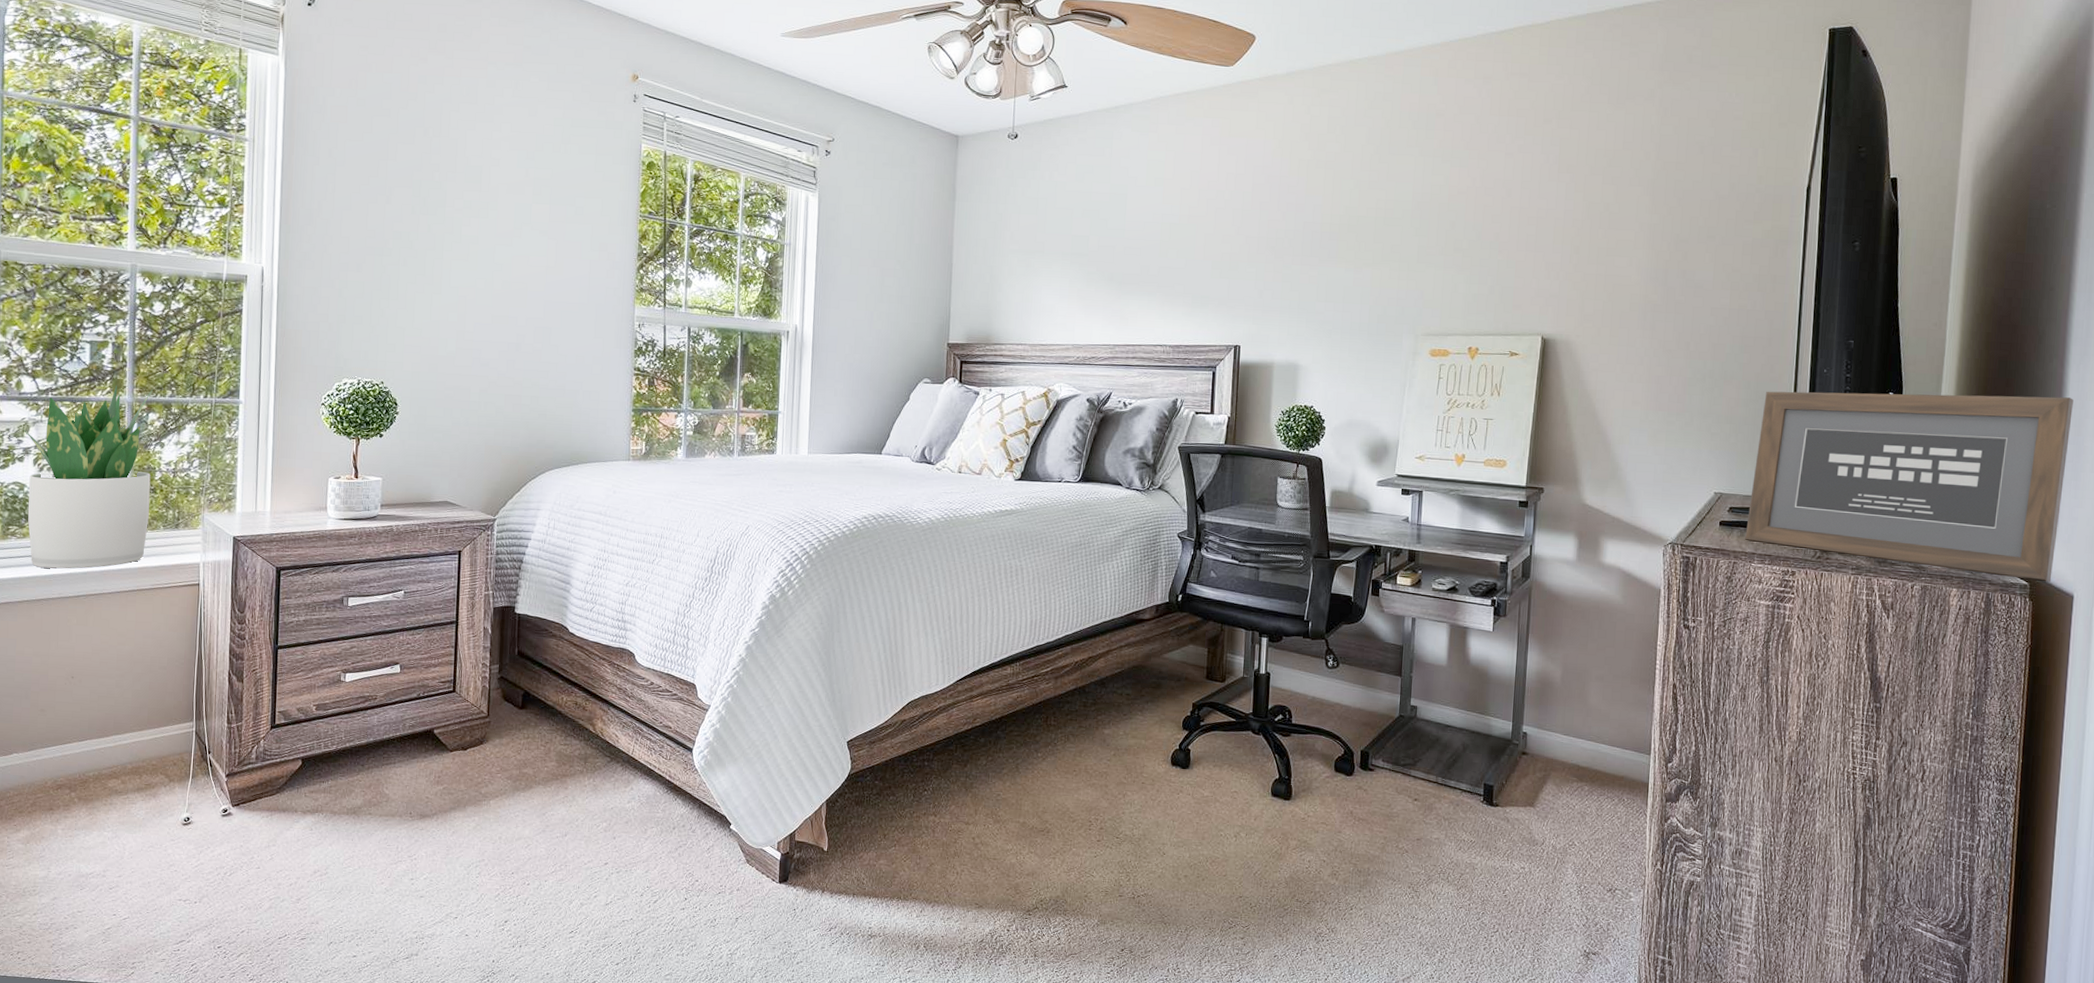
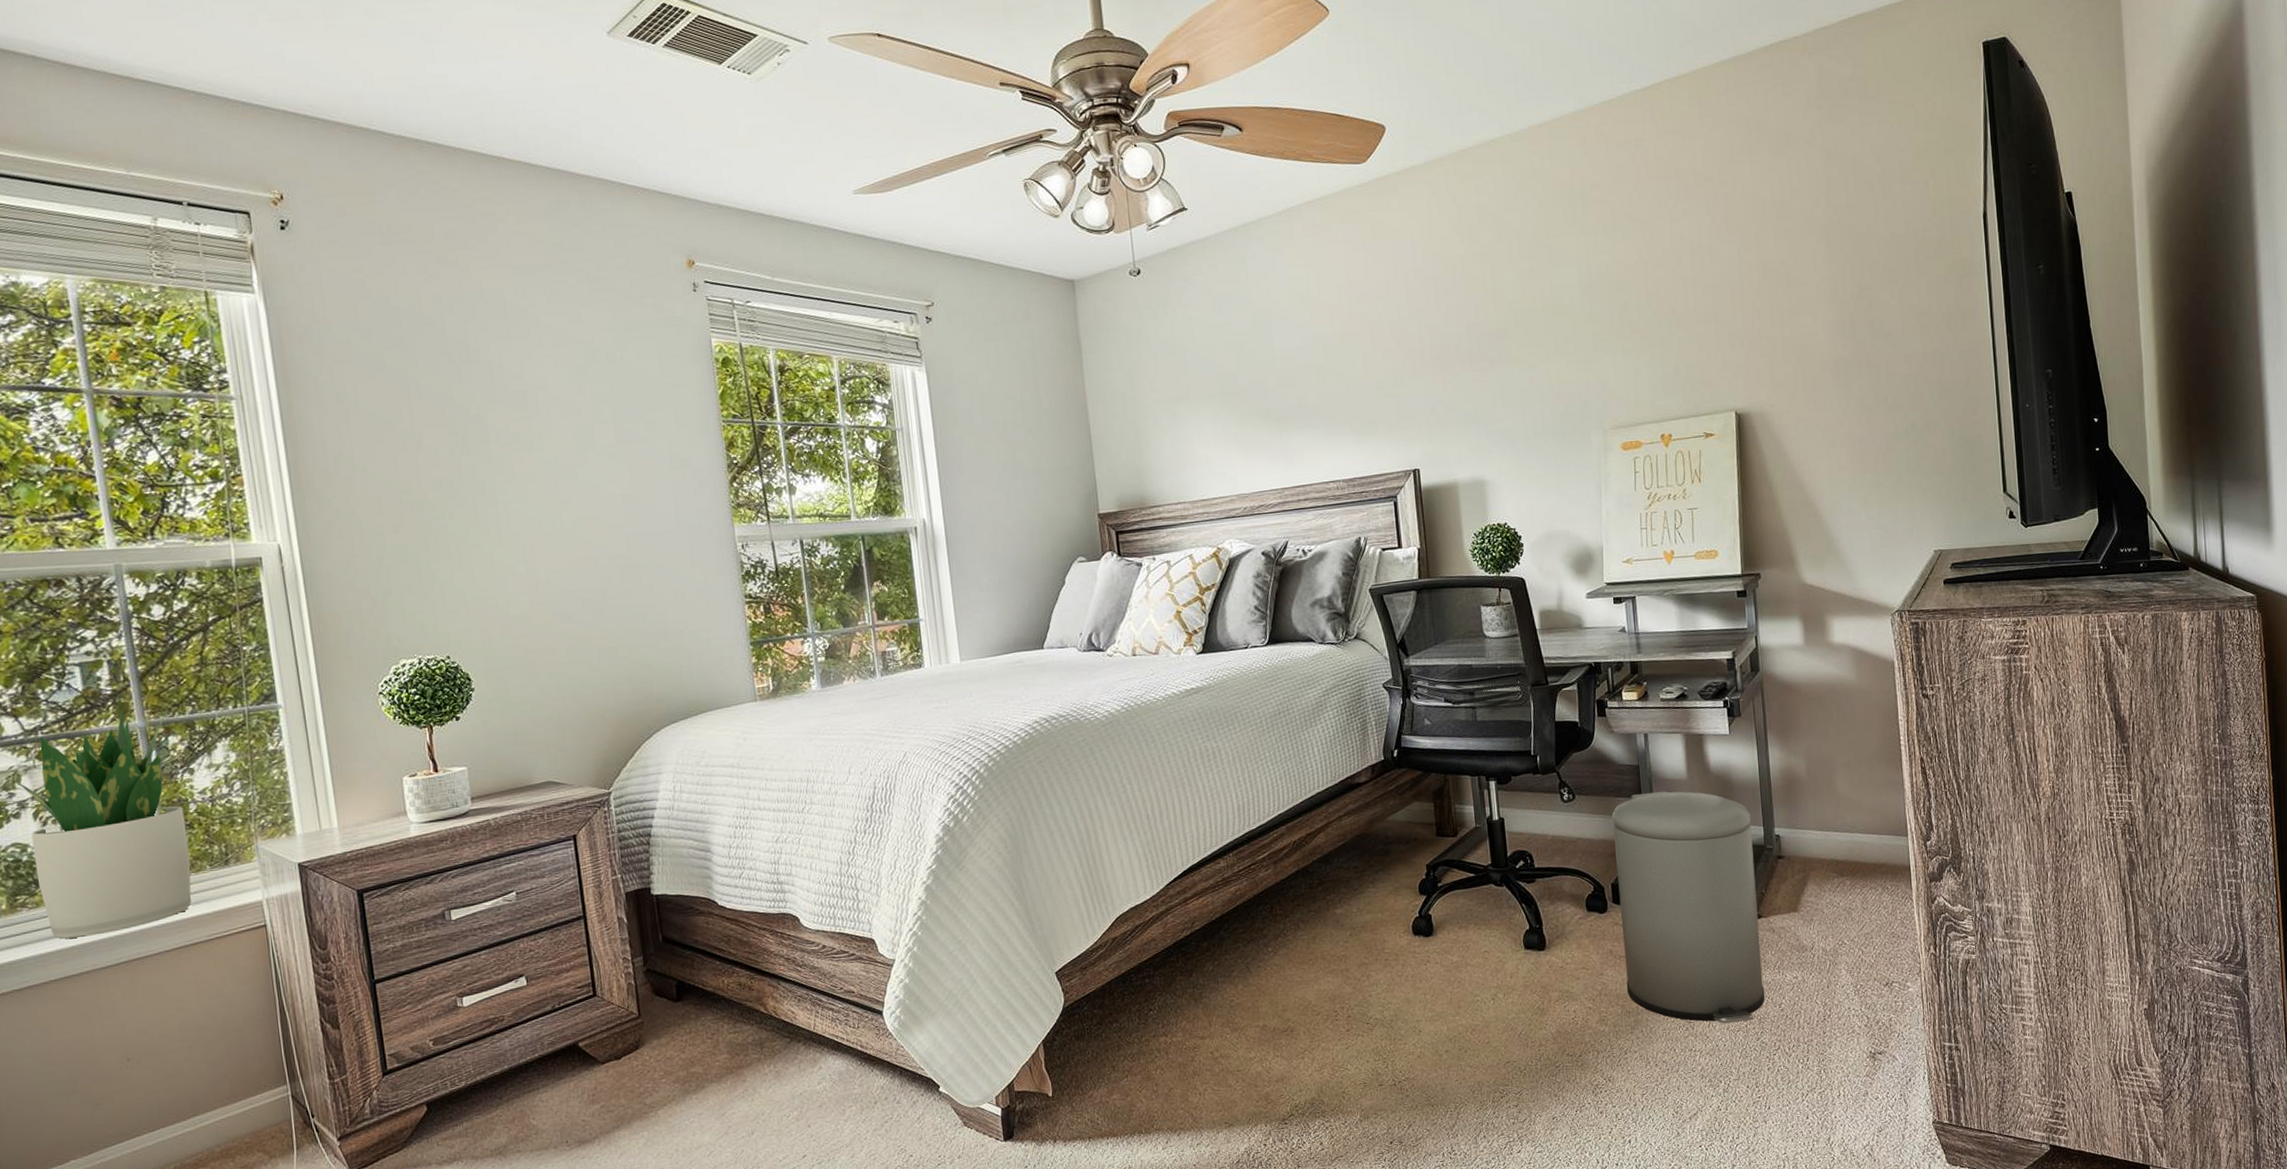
pedal bin: none [1361,672,1502,901] -> present [1612,791,1765,1024]
picture frame: present [1745,391,2074,583] -> none [1971,397,2277,597]

